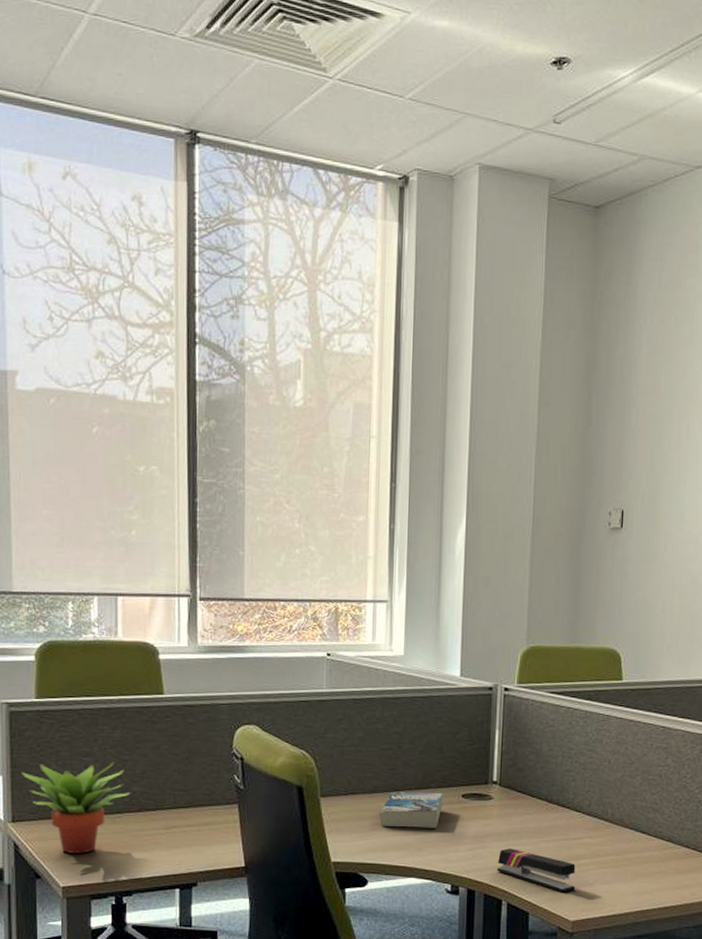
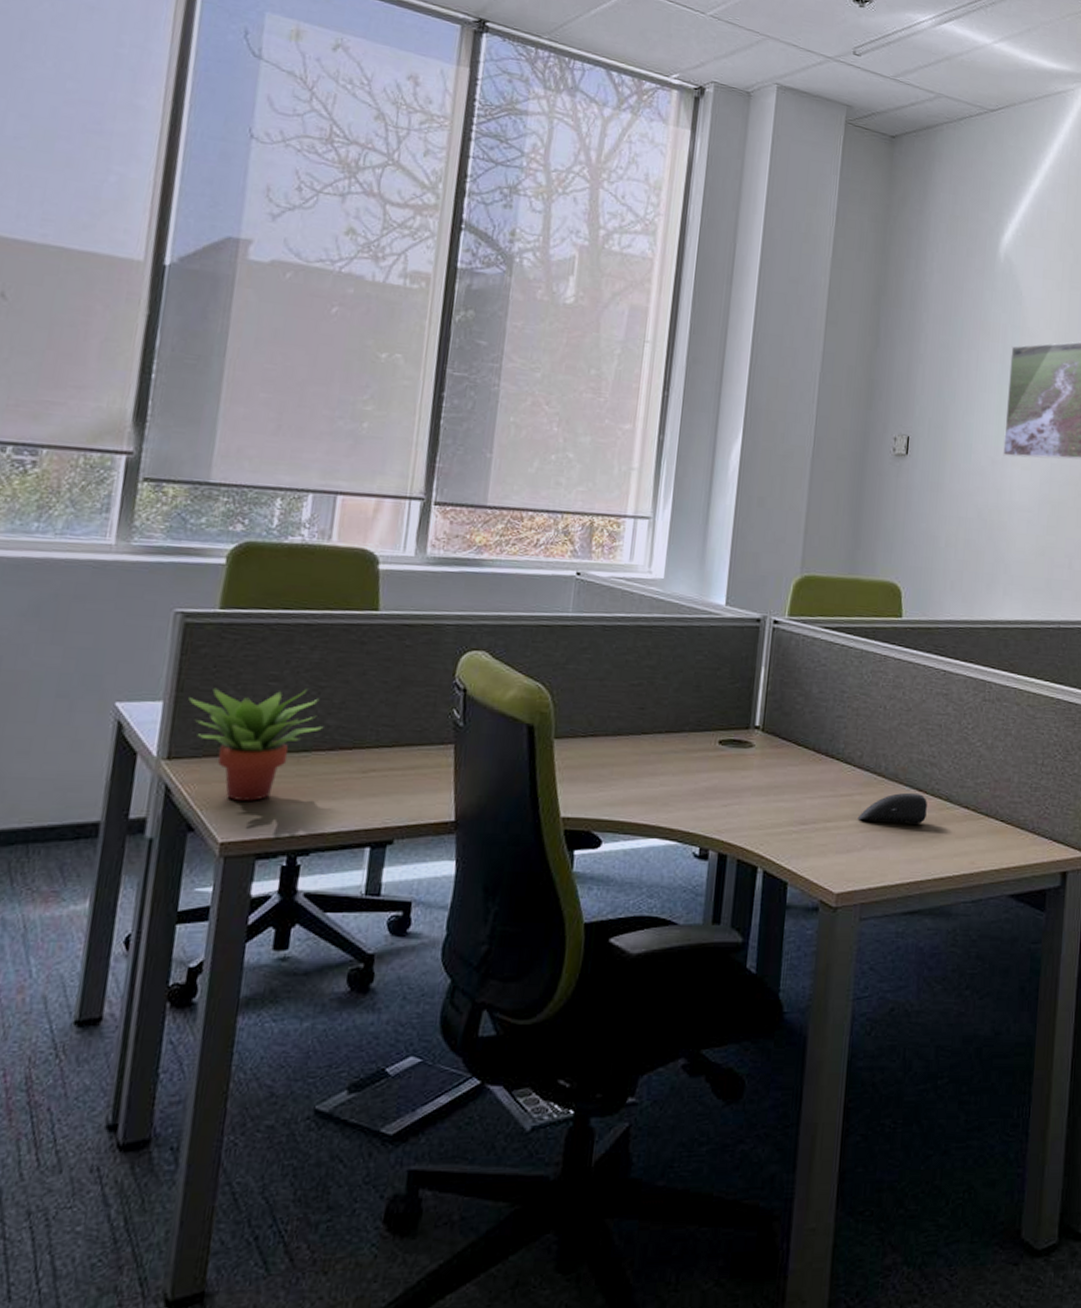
book: present [379,791,443,828] -> none [622,734,698,780]
stapler: present [496,848,576,893] -> none [753,805,843,859]
computer mouse: none [588,835,651,862] -> present [857,792,927,824]

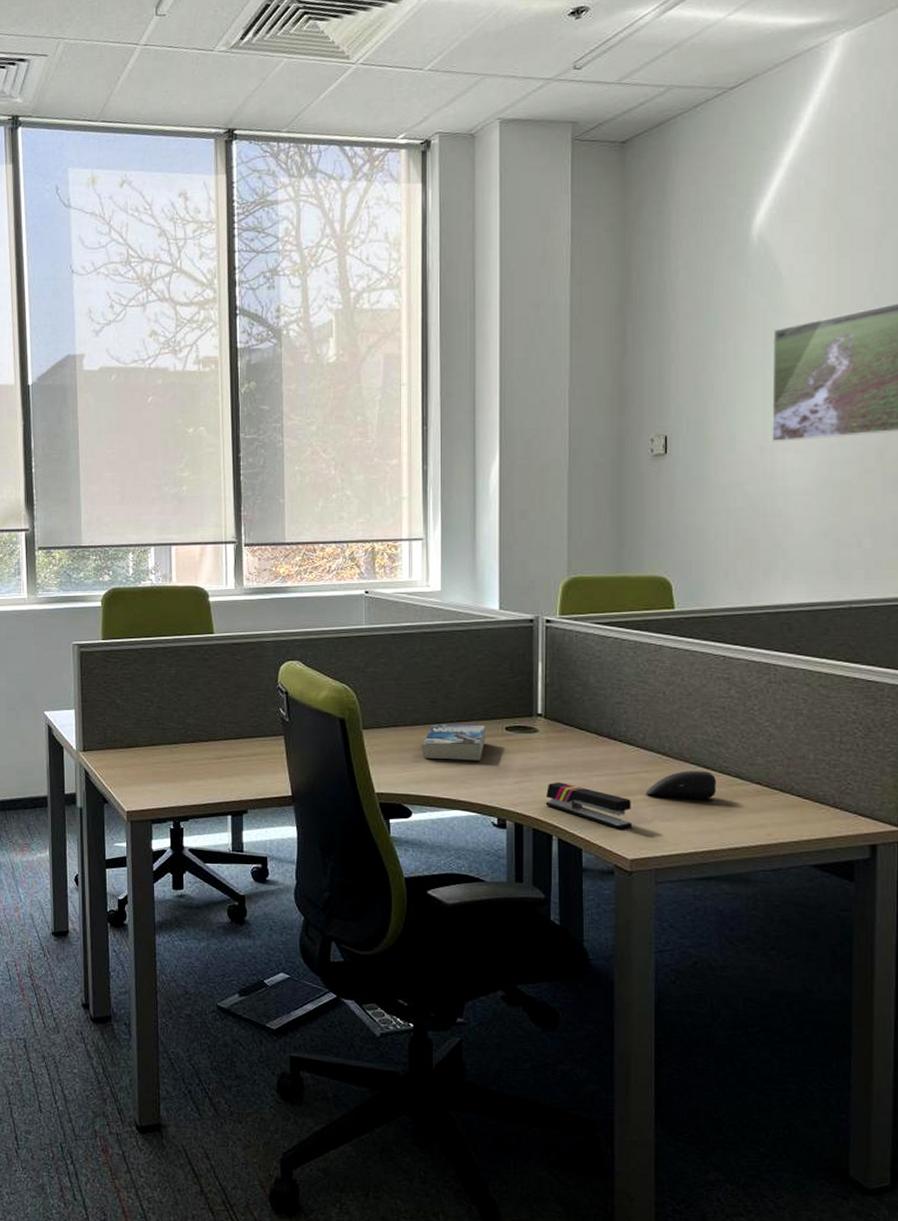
succulent plant: present [187,687,324,801] -> none [90,696,186,781]
book: none [622,734,698,780] -> present [421,724,486,761]
stapler: none [753,805,843,859] -> present [545,782,633,829]

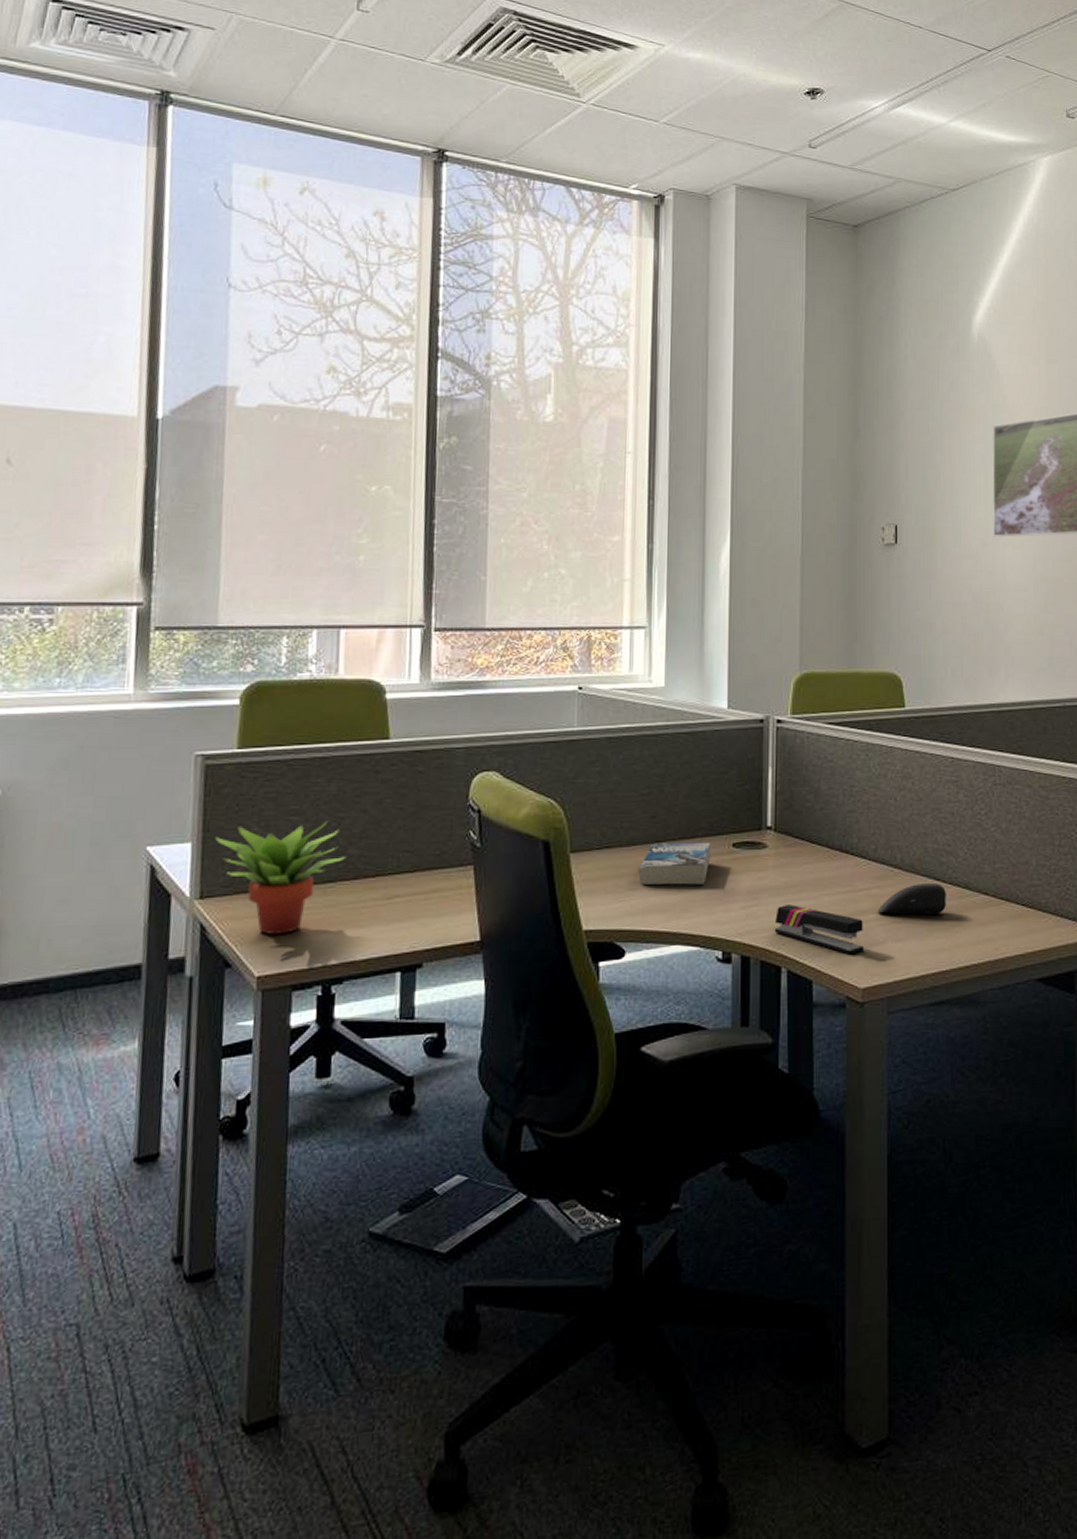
succulent plant: none [90,696,186,781] -> present [214,820,346,935]

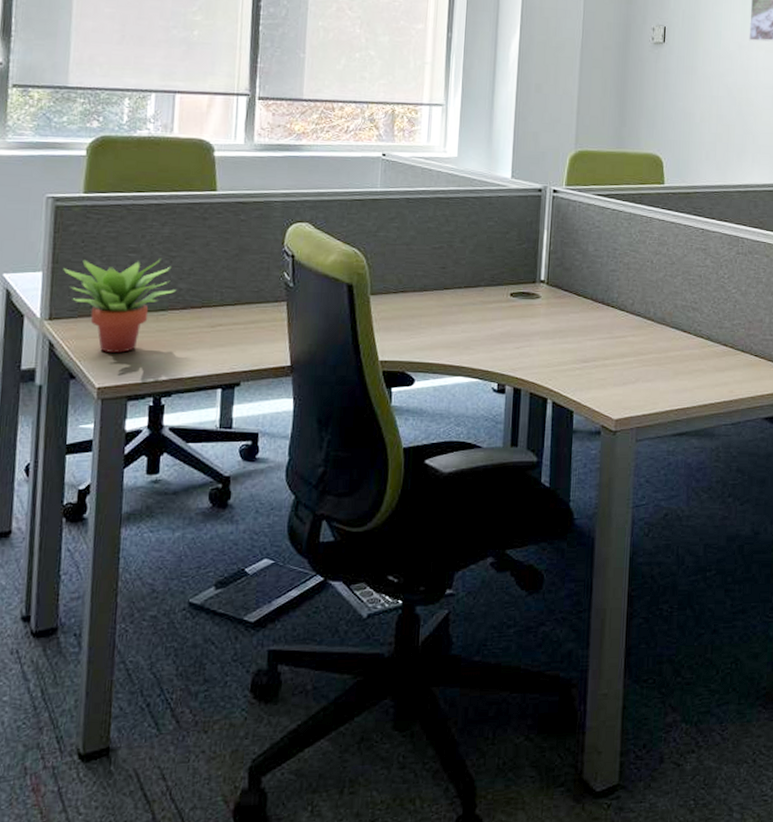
book: present [638,842,711,886] -> none [428,289,492,327]
stapler: present [774,905,865,955] -> none [542,347,619,391]
computer mouse: present [877,882,946,914] -> none [631,333,691,360]

